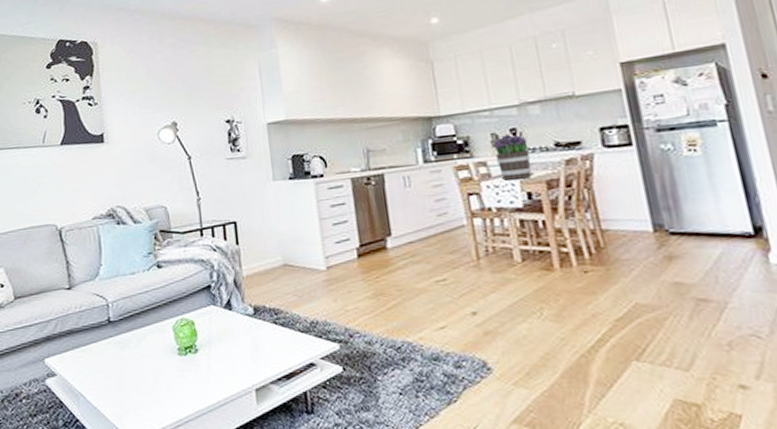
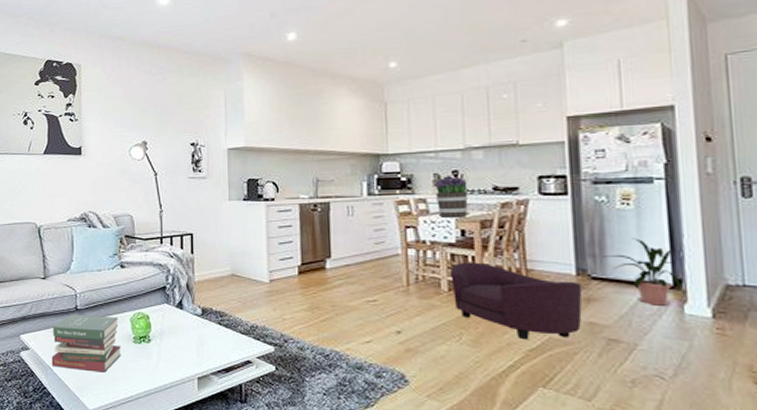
books: none [83,326,165,395] -> present [51,315,121,373]
dog bed: none [521,226,667,308] -> present [450,262,583,339]
house plant: none [677,186,763,258] -> present [602,238,681,306]

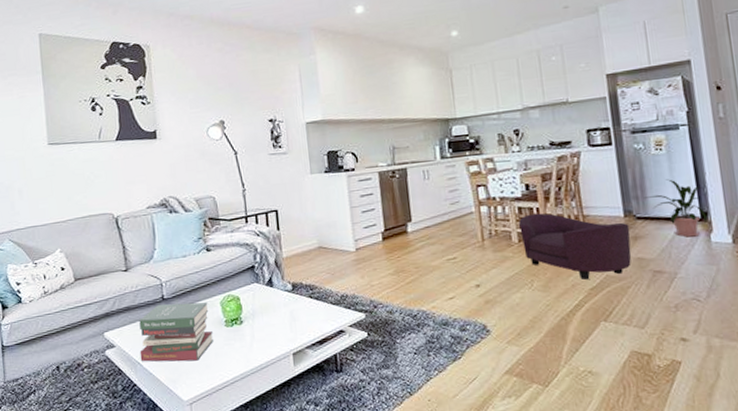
bouquet: present [434,176,468,217] -> none [499,134,530,174]

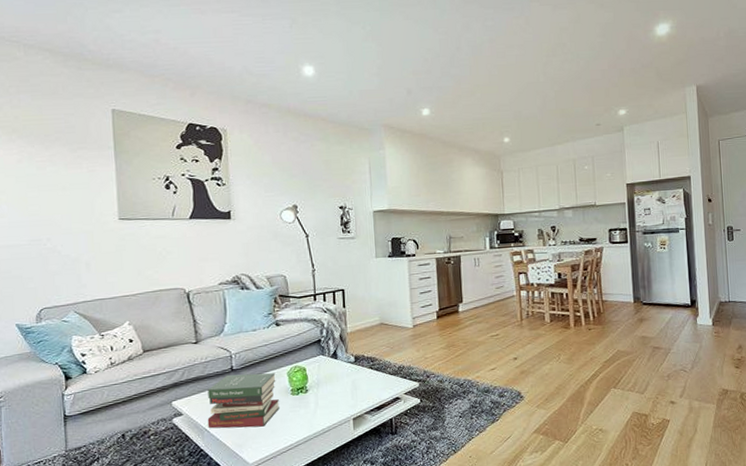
dog bed: present [519,213,632,280] -> none [551,297,638,354]
house plant: present [643,179,707,238] -> none [649,272,695,320]

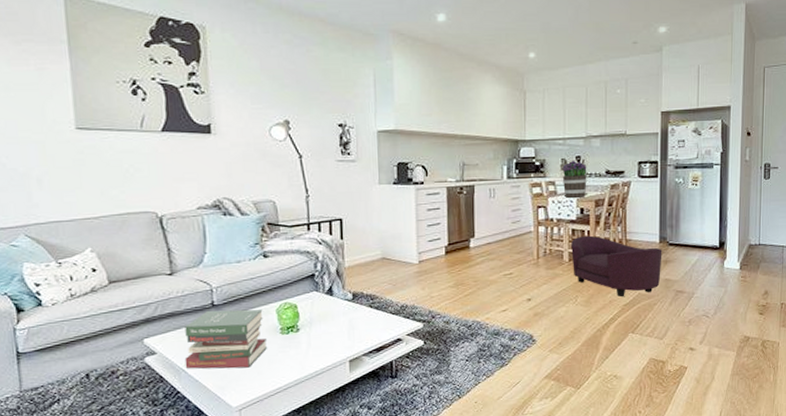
bouquet: none [539,230,563,264] -> present [562,161,587,198]
dog bed: none [551,297,638,354] -> present [571,235,662,296]

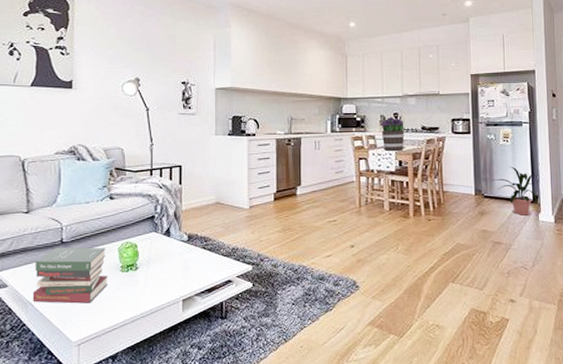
dog bed: present [571,235,662,296] -> none [391,186,479,246]
house plant: none [677,211,724,263] -> present [491,166,537,216]

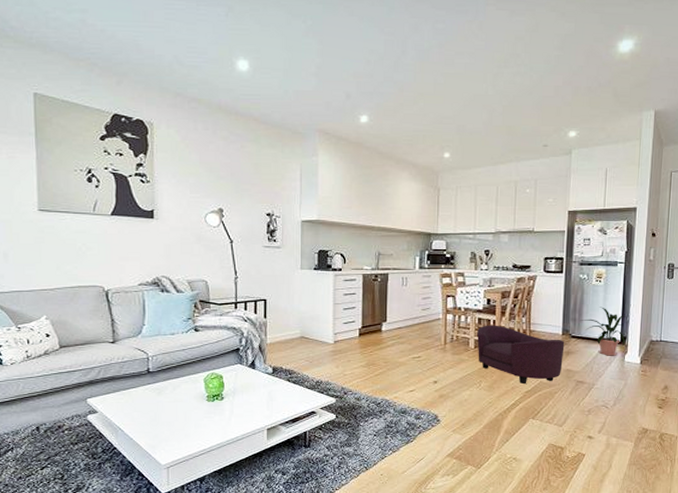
books: present [32,247,107,304] -> none [122,377,194,430]
bouquet: present [381,117,405,151] -> none [471,254,495,289]
dog bed: none [391,186,479,246] -> present [477,325,565,384]

